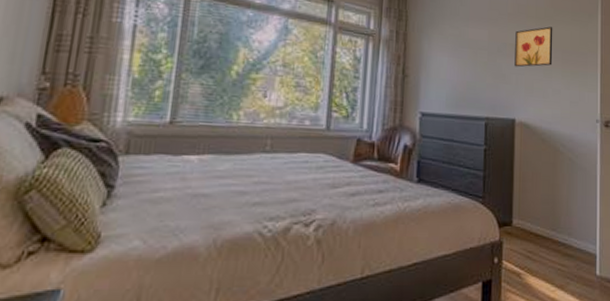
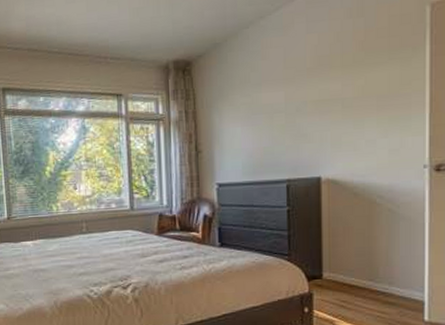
wall art: present [514,26,553,67] -> none [317,72,365,124]

